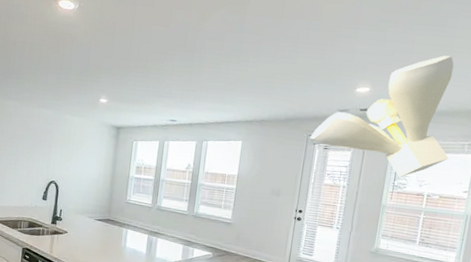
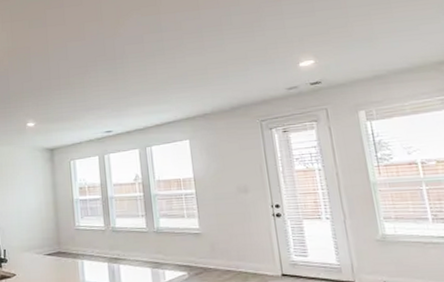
ceiling fan: present [310,55,454,178] -> none [264,12,432,149]

